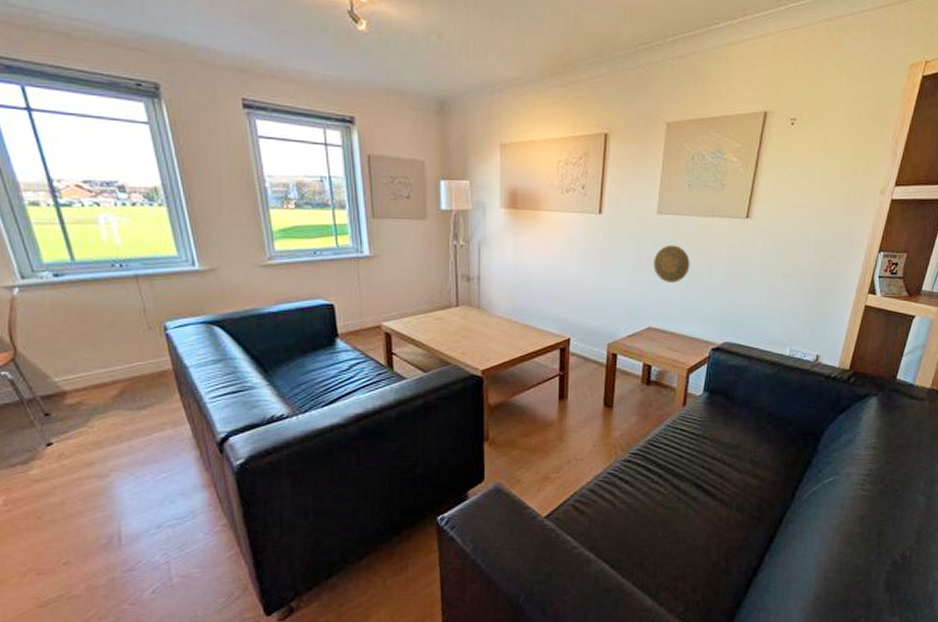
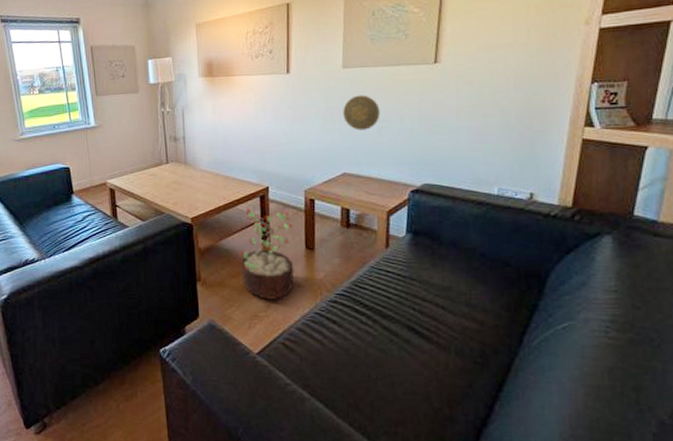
decorative plant: none [533,361,593,461] -> present [239,208,295,301]

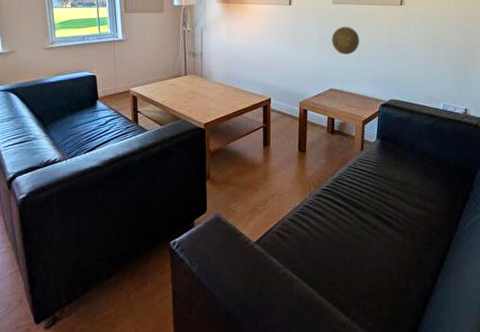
decorative plant: present [239,208,295,301] -> none [244,116,290,196]

